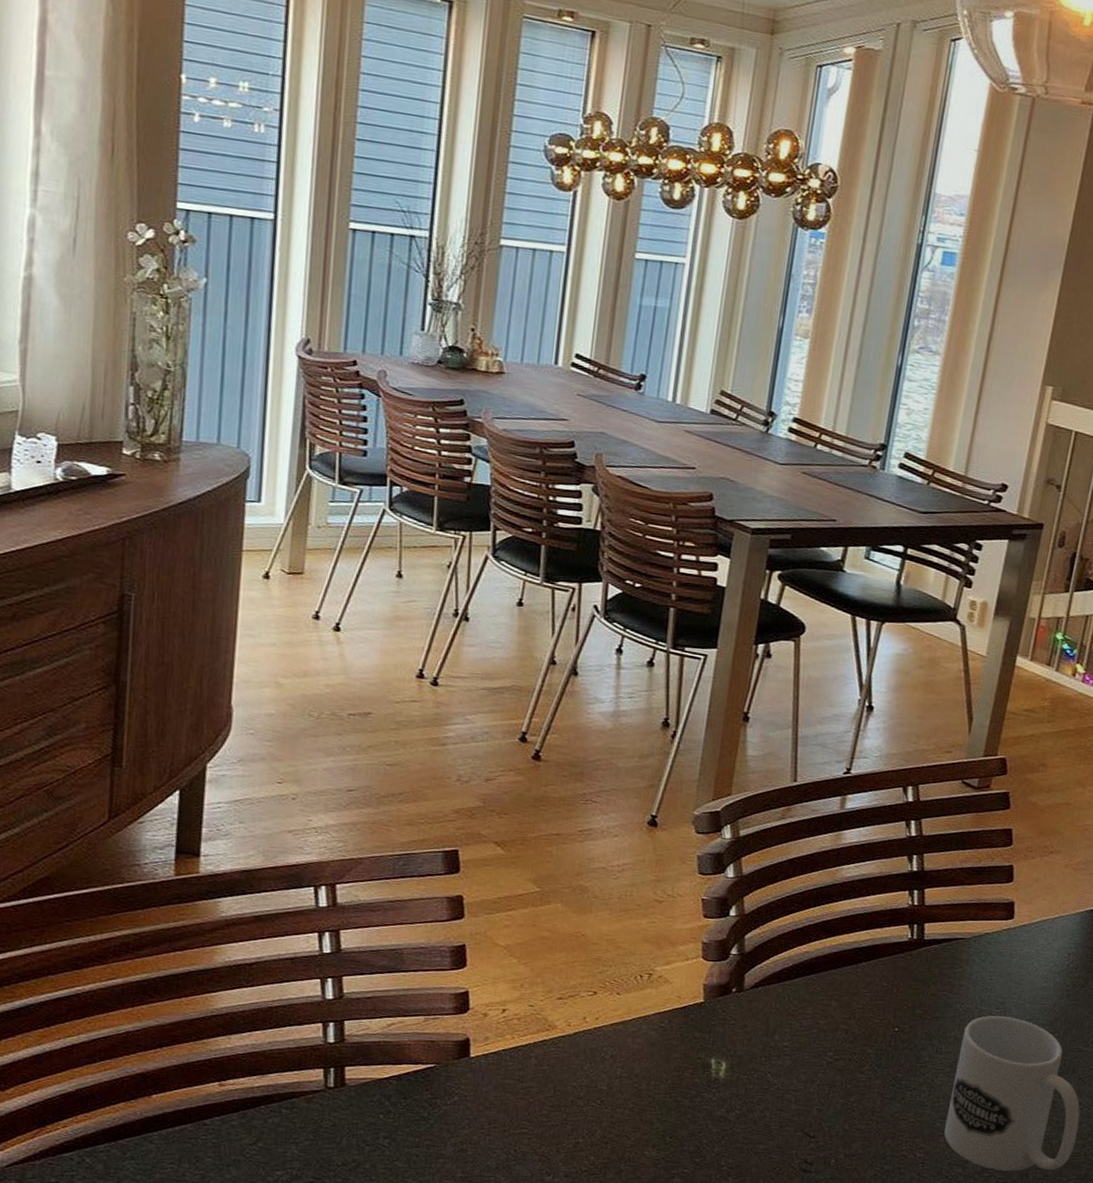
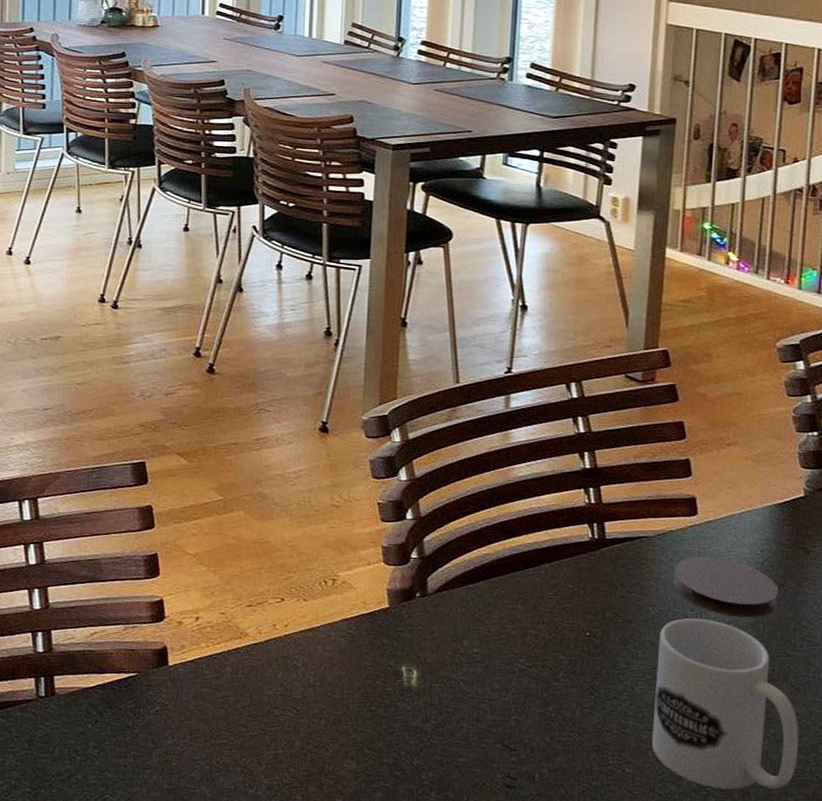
coaster: none [983,958,1080,1016] -> present [673,556,778,618]

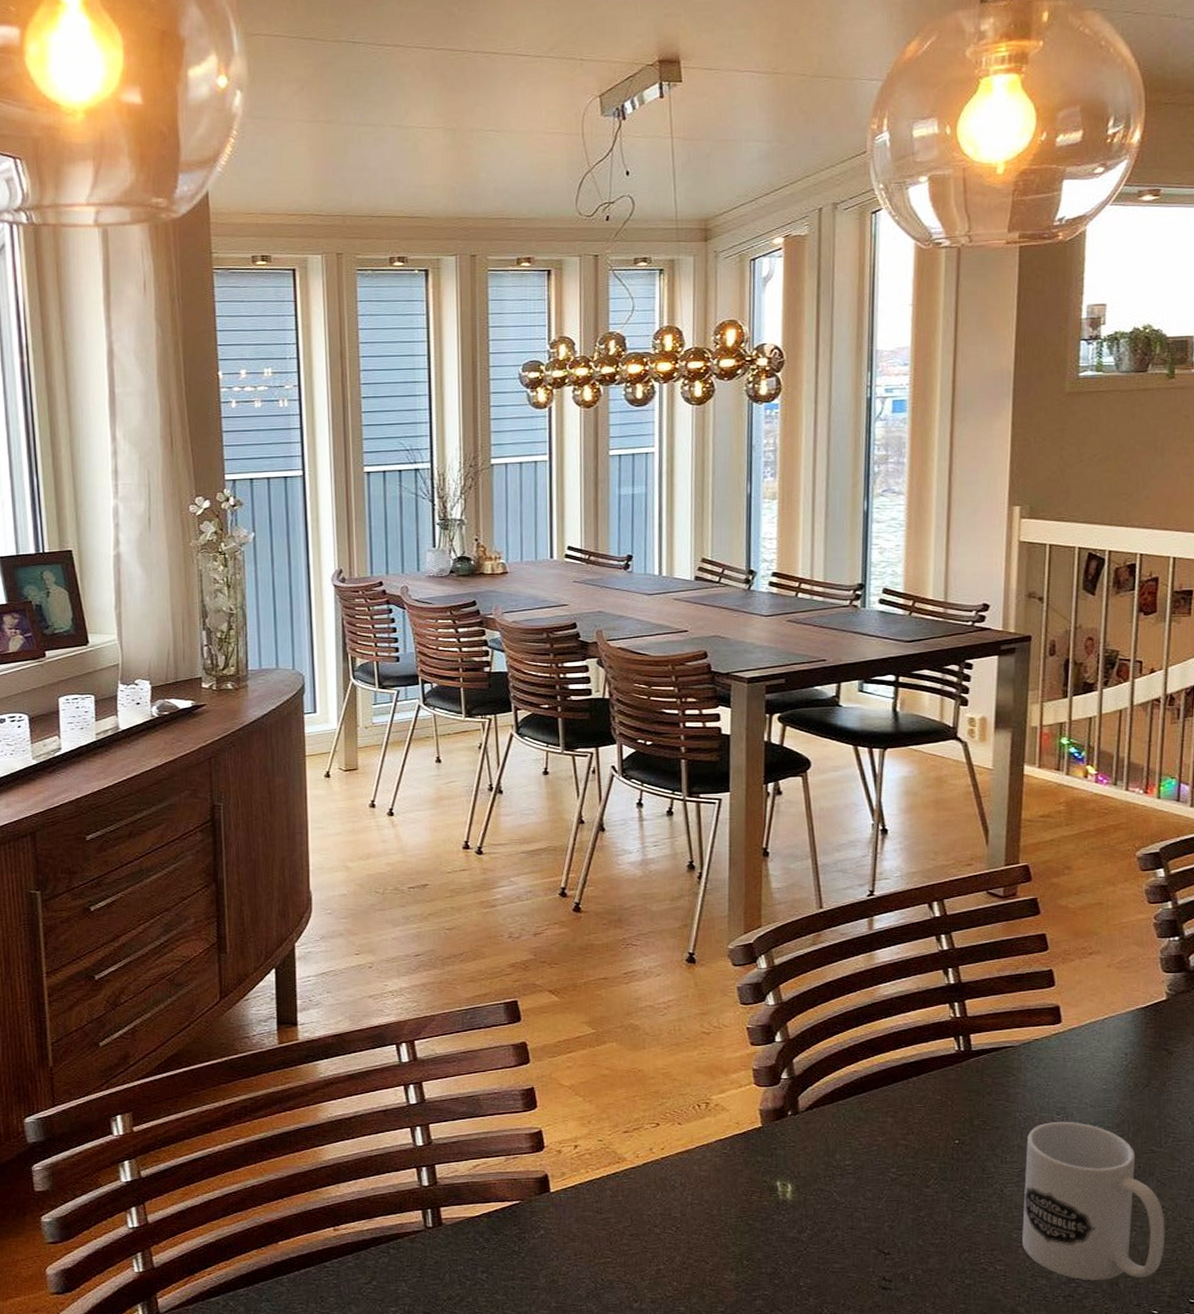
coaster: present [673,556,778,618] -> none [1039,1063,1143,1118]

